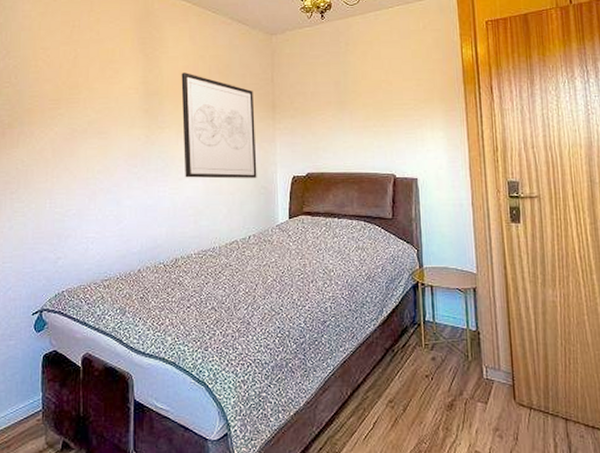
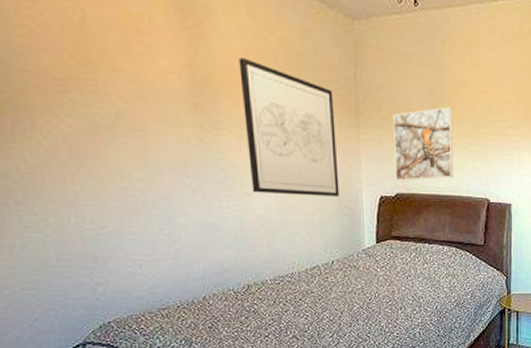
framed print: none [303,95,360,161] -> present [392,106,454,181]

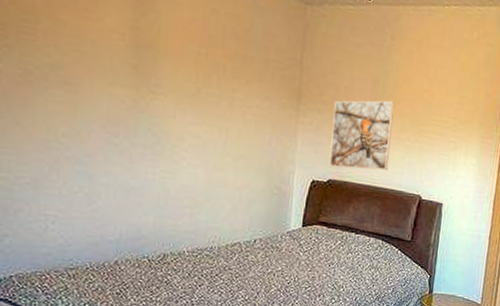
wall art: present [239,58,339,196] -> none [182,26,277,175]

